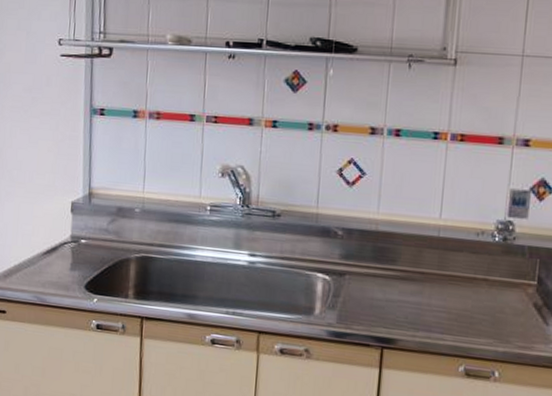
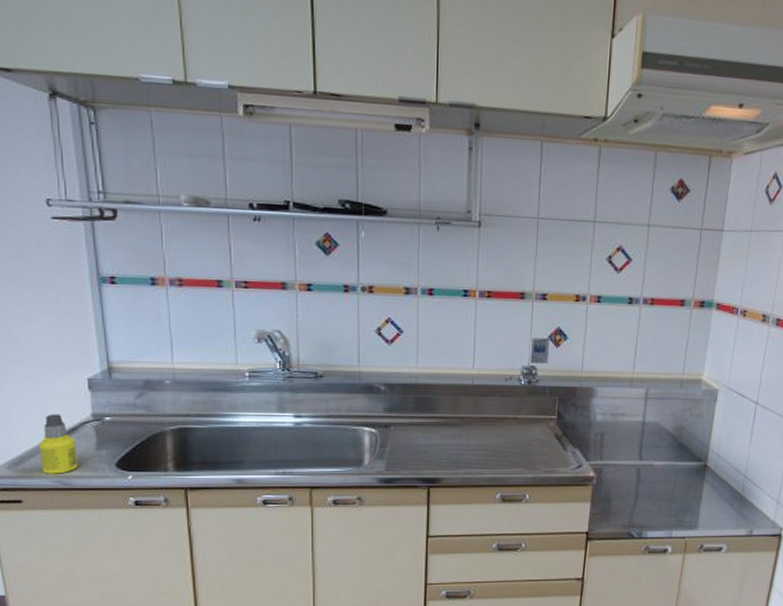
bottle: none [24,232,55,290] -> present [38,414,78,474]

